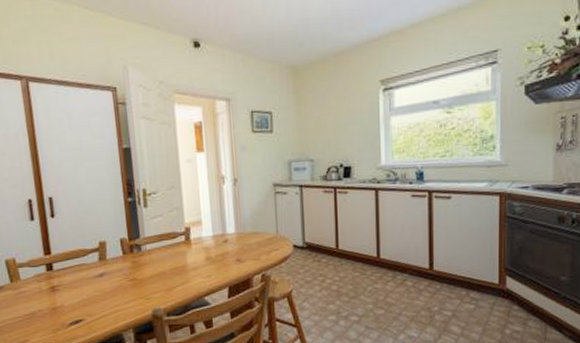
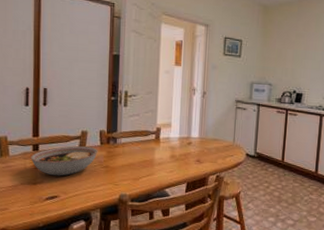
bowl: none [44,258,122,297] -> present [30,146,98,176]

